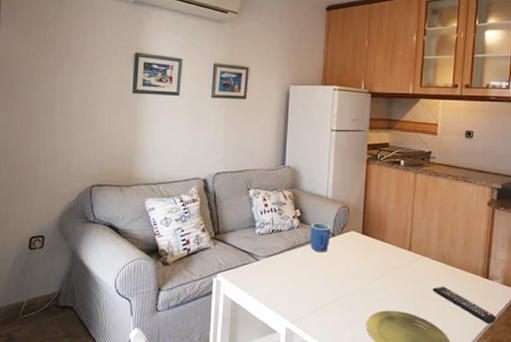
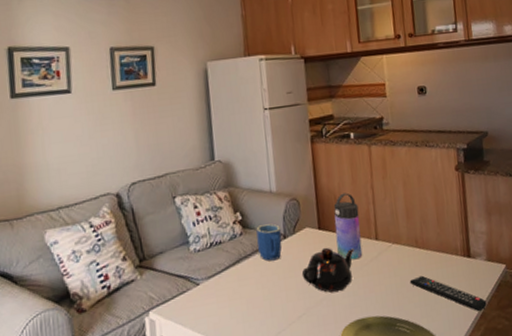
teapot: none [342,249,390,287] -> present [301,247,355,293]
water bottle: none [375,208,398,263] -> present [333,193,363,260]

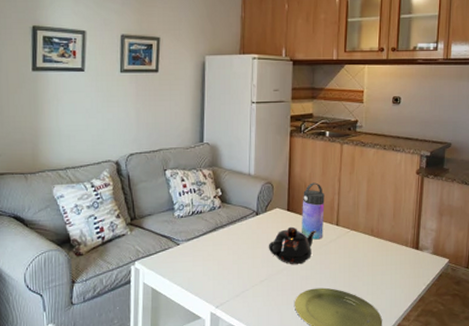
mug: present [256,223,283,262] -> none [233,201,254,233]
remote control: present [409,275,487,312] -> none [361,260,427,296]

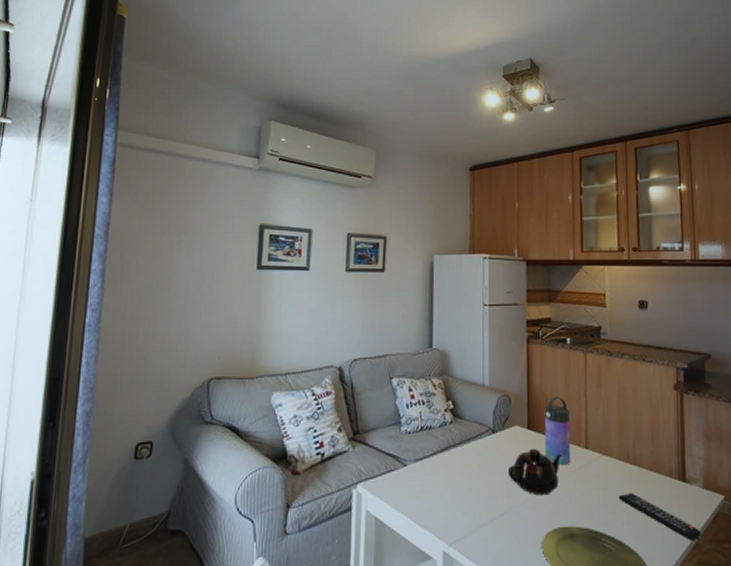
remote control: none [361,260,427,296] -> present [618,492,701,542]

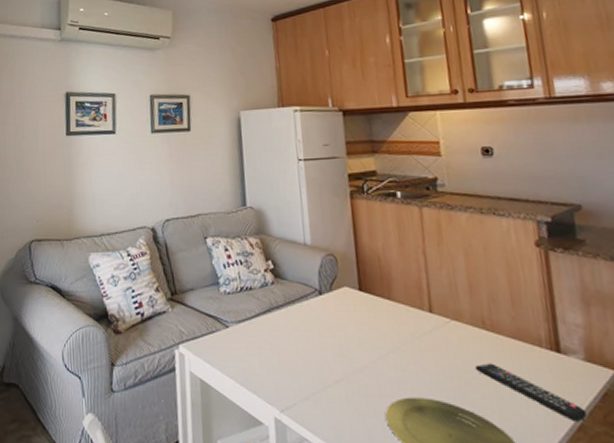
teapot: present [507,448,564,496] -> none [339,311,404,363]
water bottle: present [544,396,571,465] -> none [377,255,413,330]

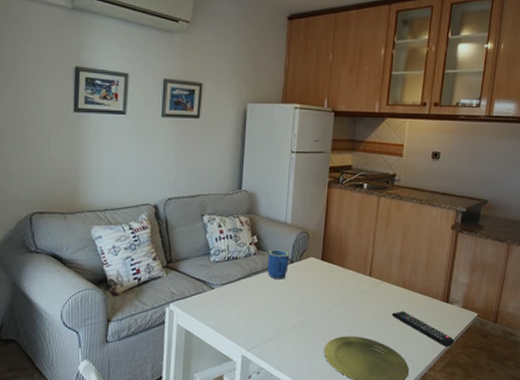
mug: none [289,277,318,316] -> present [268,249,289,279]

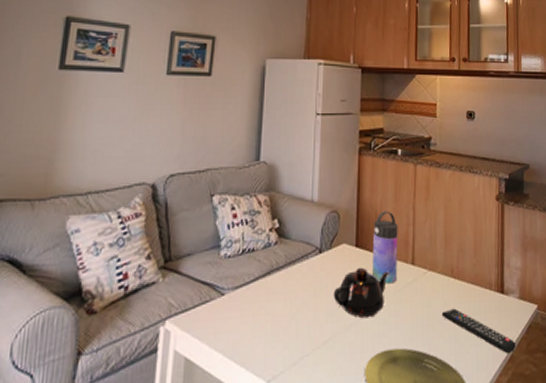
mug: present [268,249,289,279] -> none [292,235,317,276]
teapot: none [301,275,350,313] -> present [333,267,391,319]
water bottle: none [335,233,359,289] -> present [372,211,398,284]

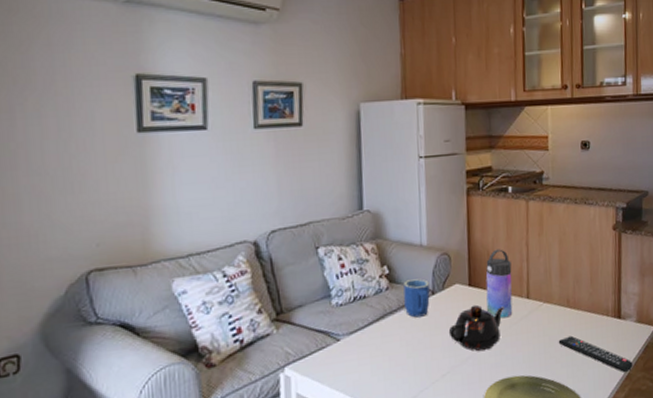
mug: none [292,235,317,276] -> present [403,278,430,318]

